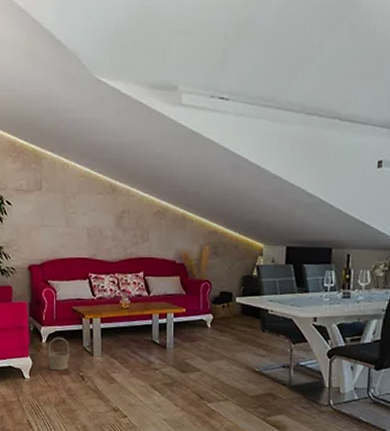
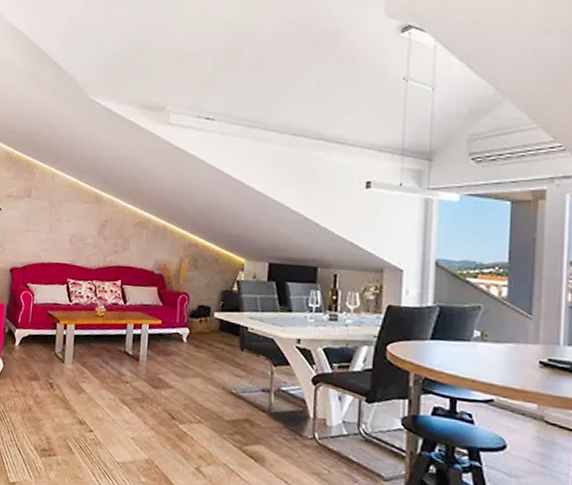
basket: present [47,337,70,371] -> none [18,340,42,376]

